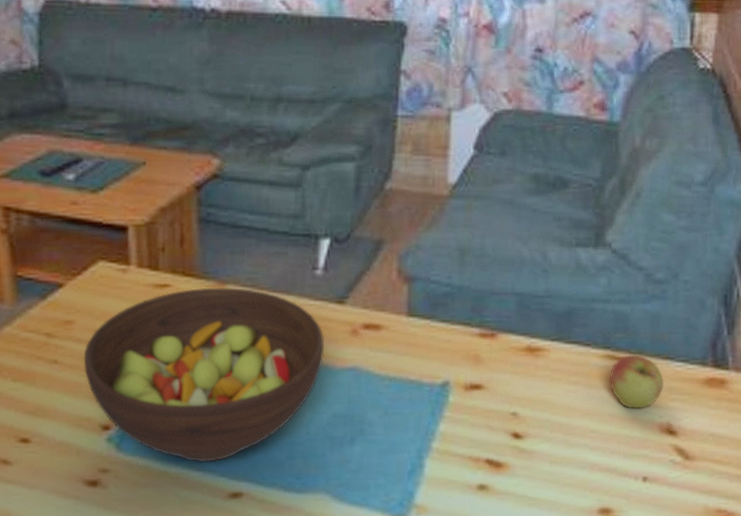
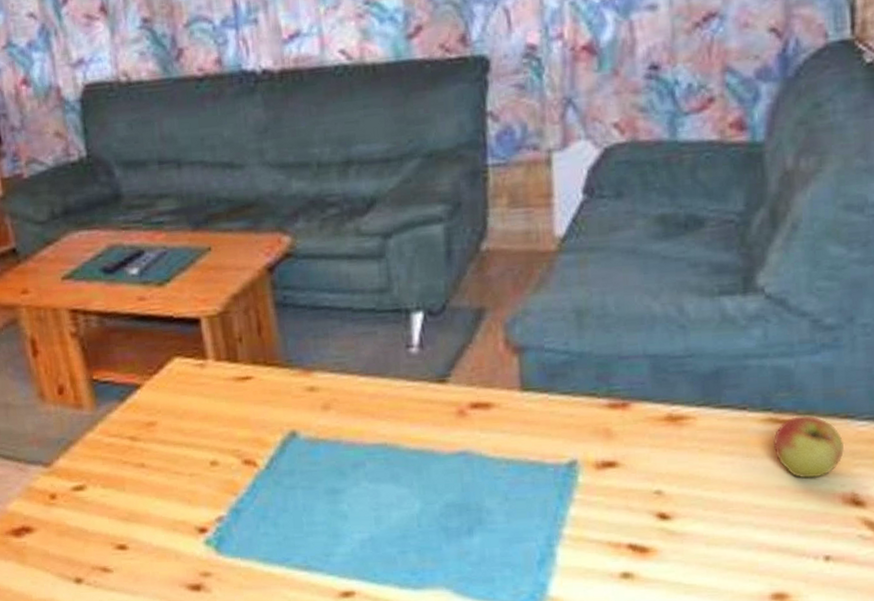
fruit bowl: present [83,287,325,463] -> none [170,374,430,562]

